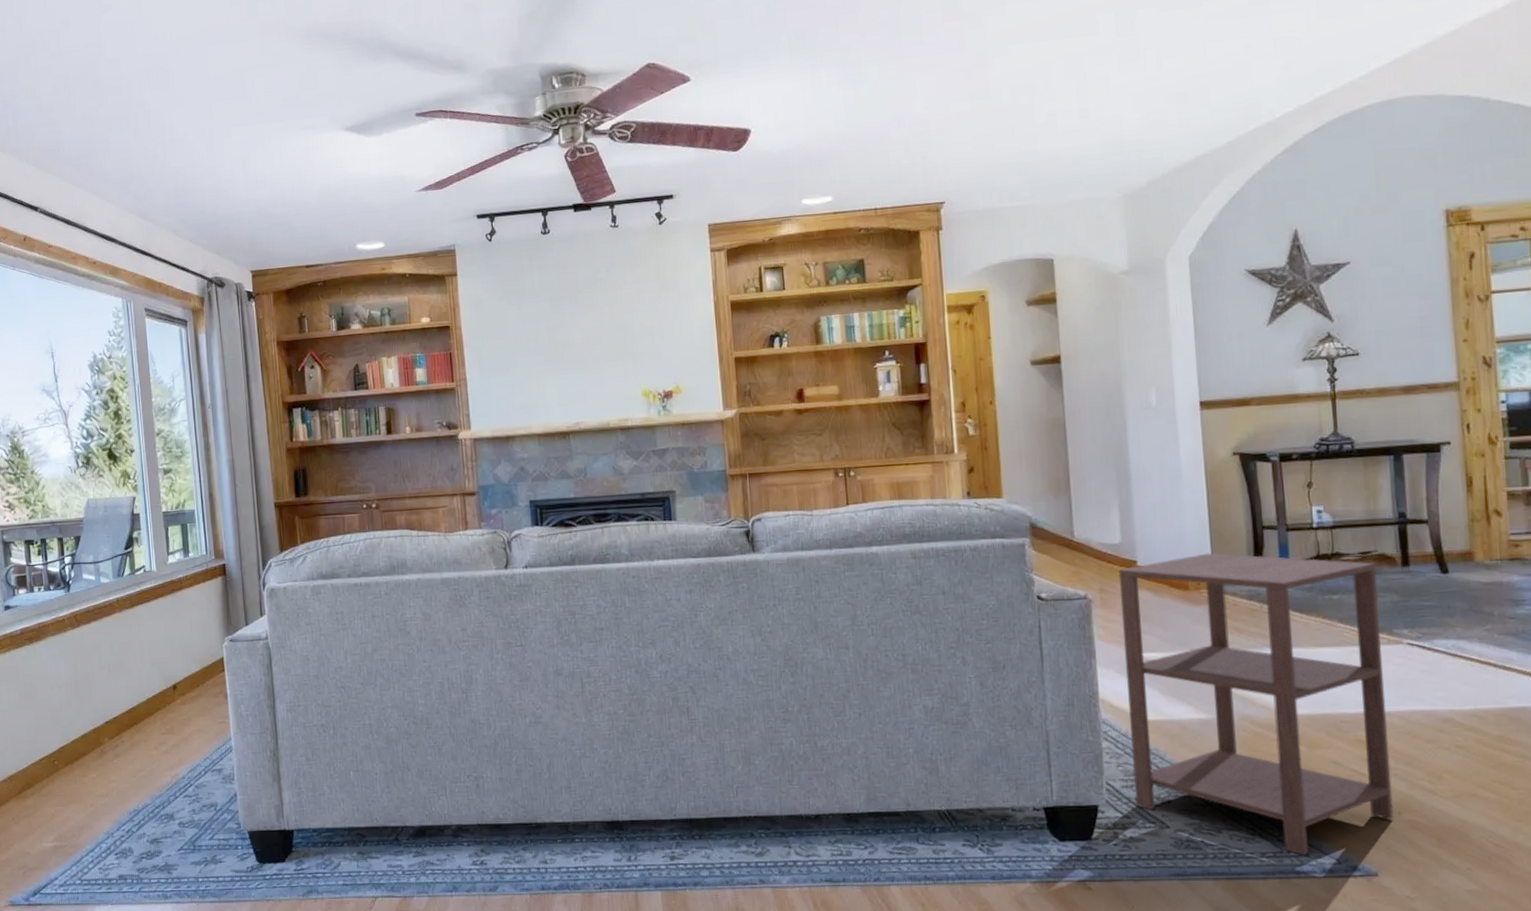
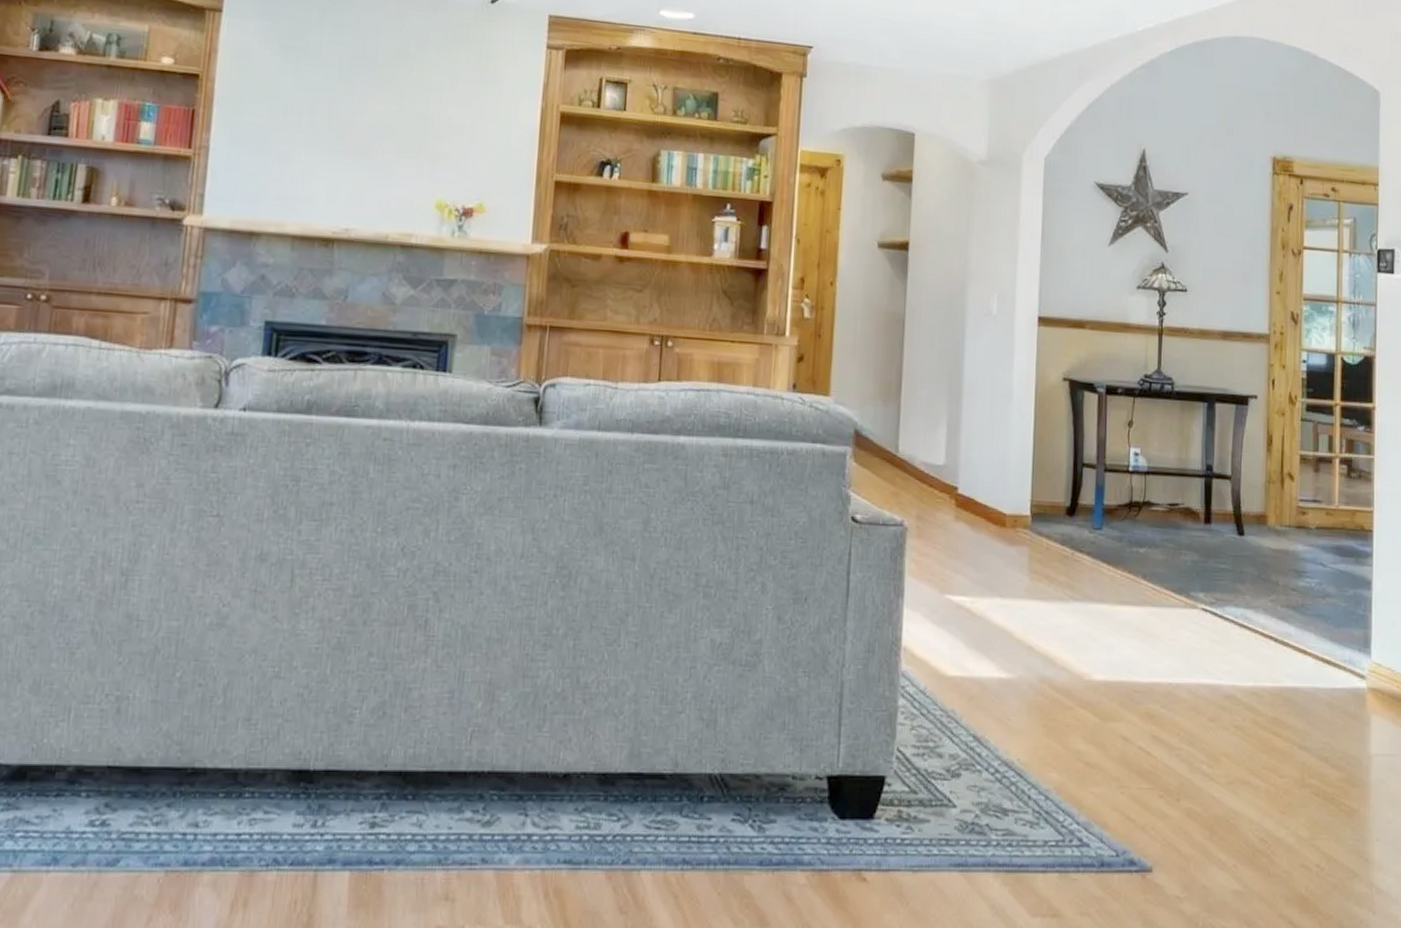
side table: present [1118,552,1394,856] -> none [925,486,1181,846]

